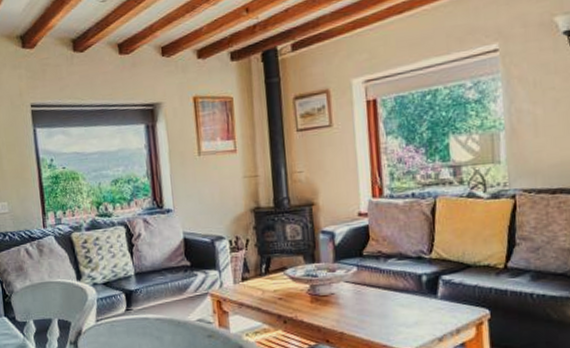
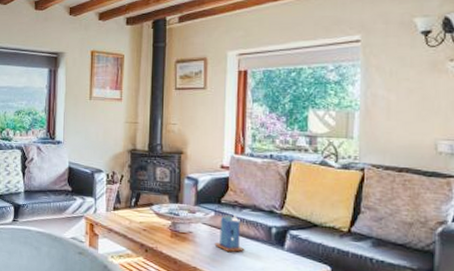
candle: none [360,266,395,309] -> present [214,214,245,252]

